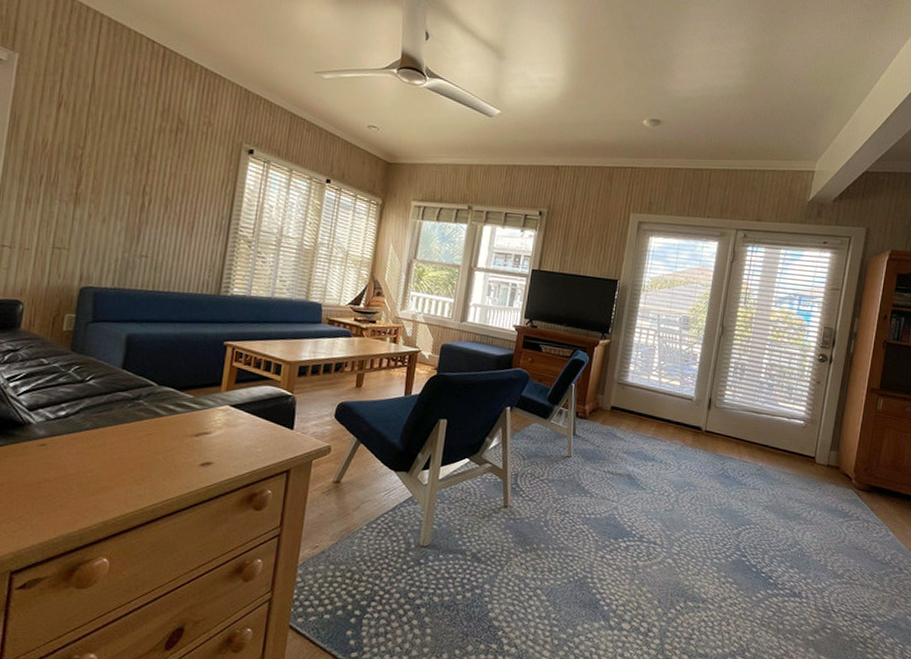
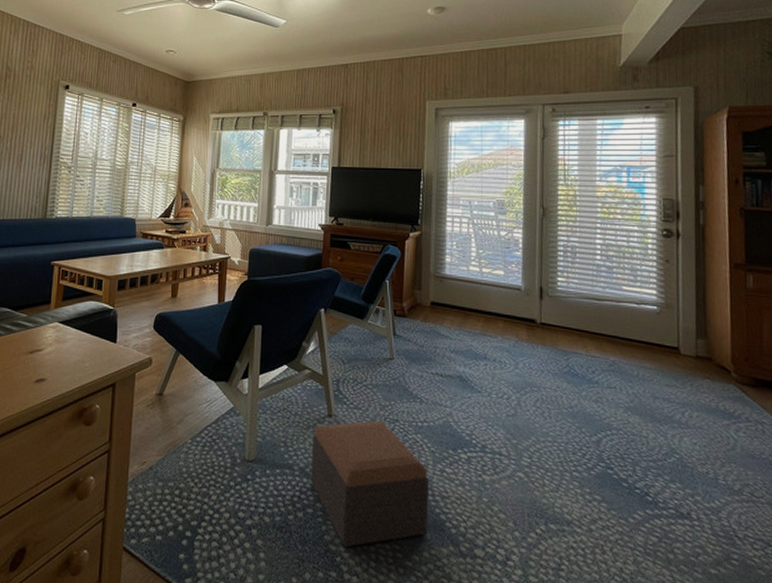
footstool: none [480,511,591,623] -> present [310,420,430,548]

